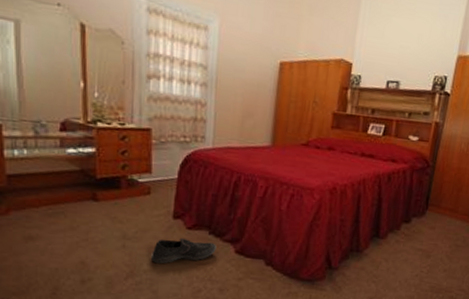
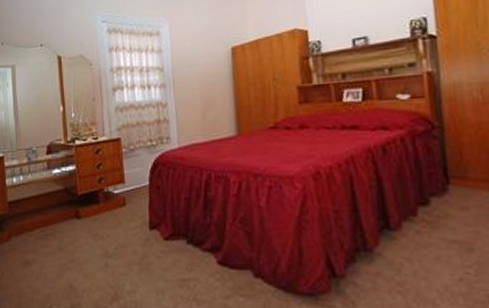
shoe: present [150,237,217,264] -> none [132,250,197,283]

